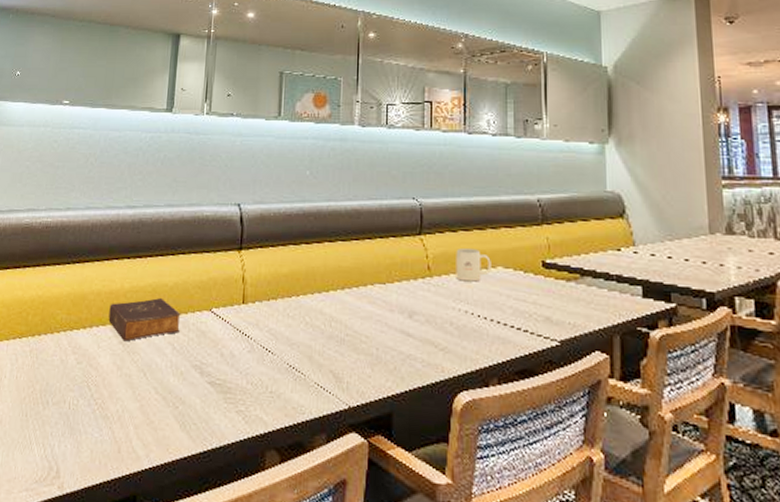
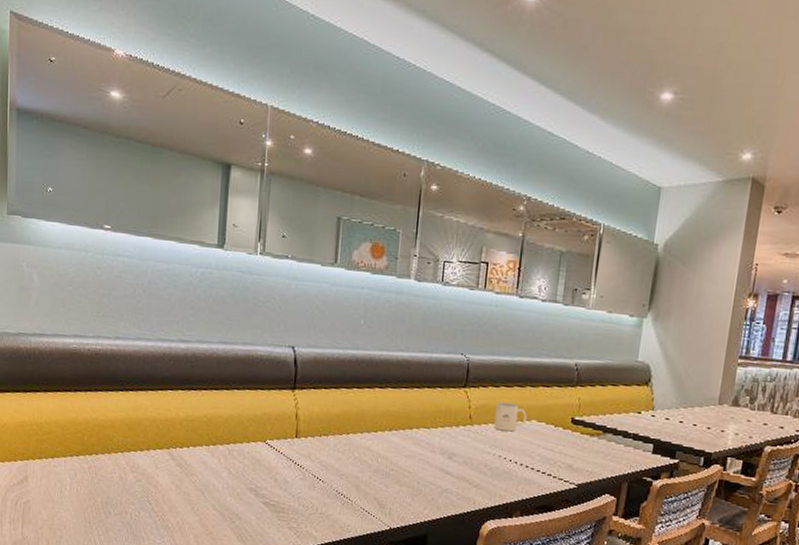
book: present [108,298,181,342] -> none [165,428,236,465]

